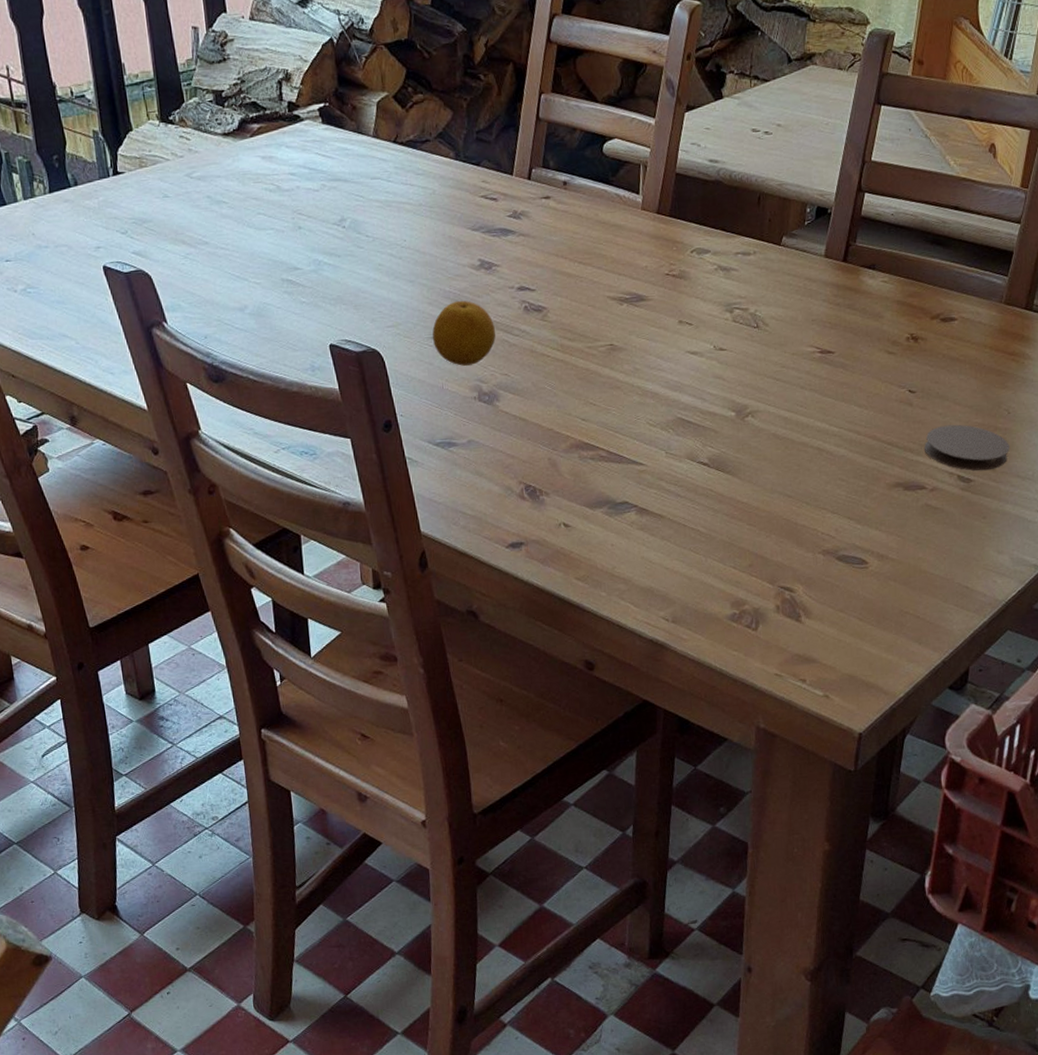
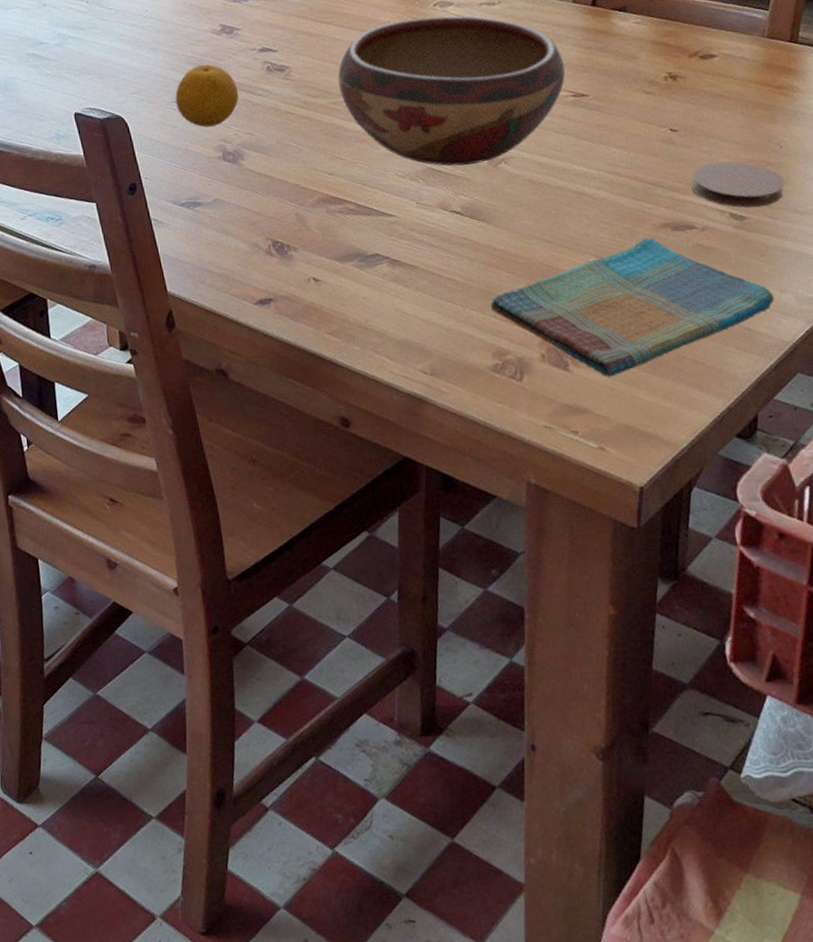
decorative bowl: none [594,263,814,417] -> present [337,16,566,166]
dish towel: none [732,495,992,629] -> present [491,237,775,377]

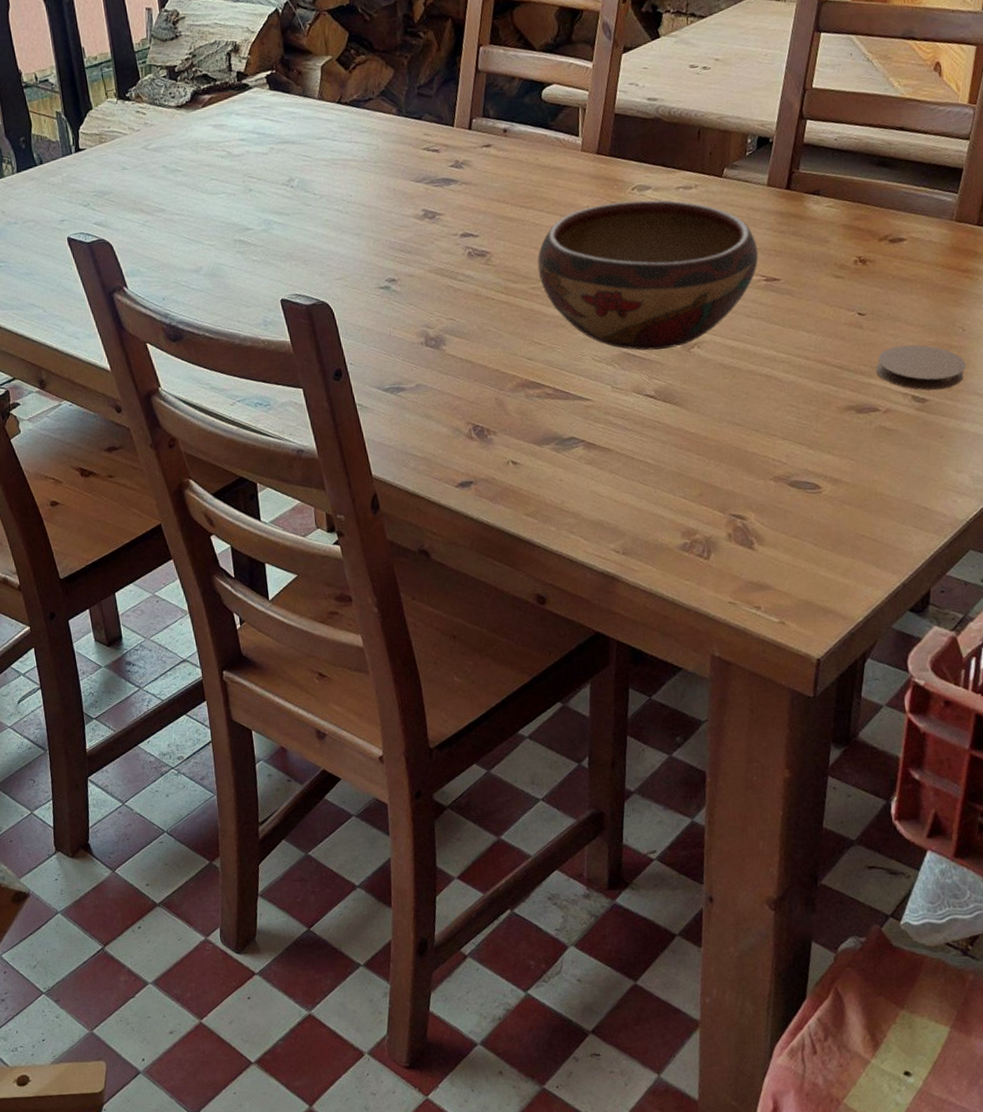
fruit: present [175,64,239,128] -> none [379,250,441,313]
dish towel: present [491,237,775,377] -> none [681,419,951,555]

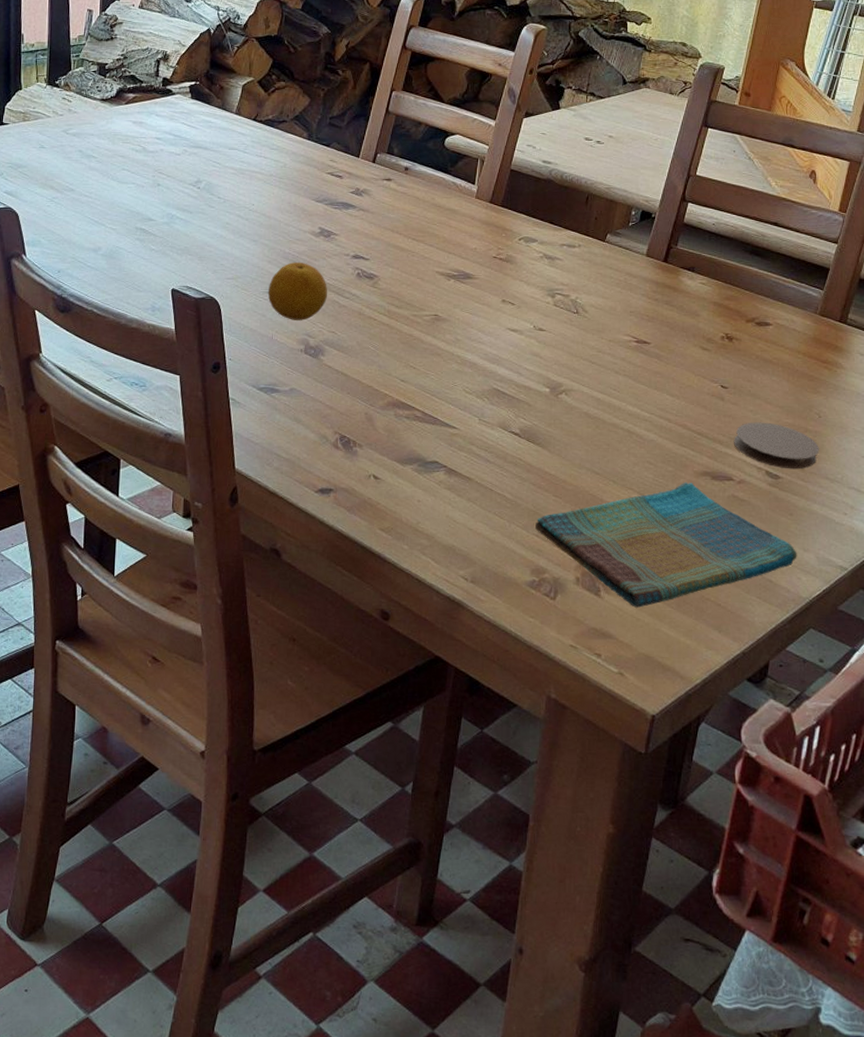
fruit: none [379,250,441,313] -> present [268,262,328,321]
decorative bowl: present [537,200,759,351] -> none [421,249,632,391]
dish towel: none [681,419,951,555] -> present [535,481,797,608]

